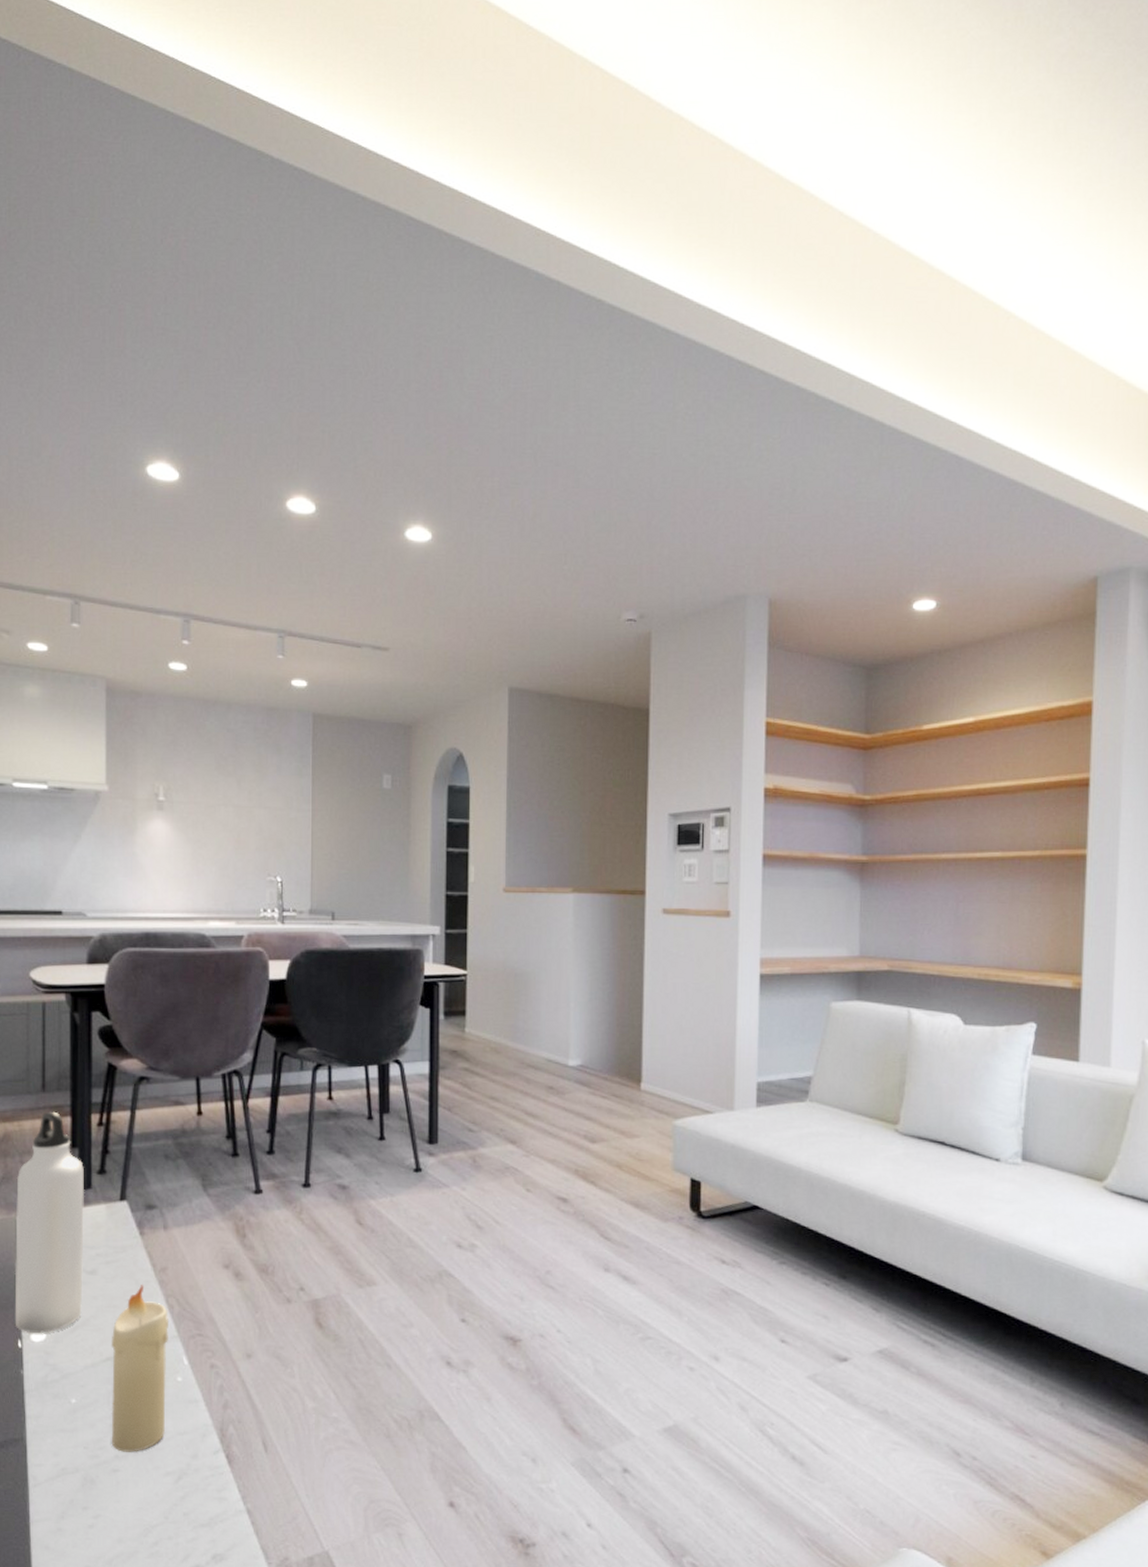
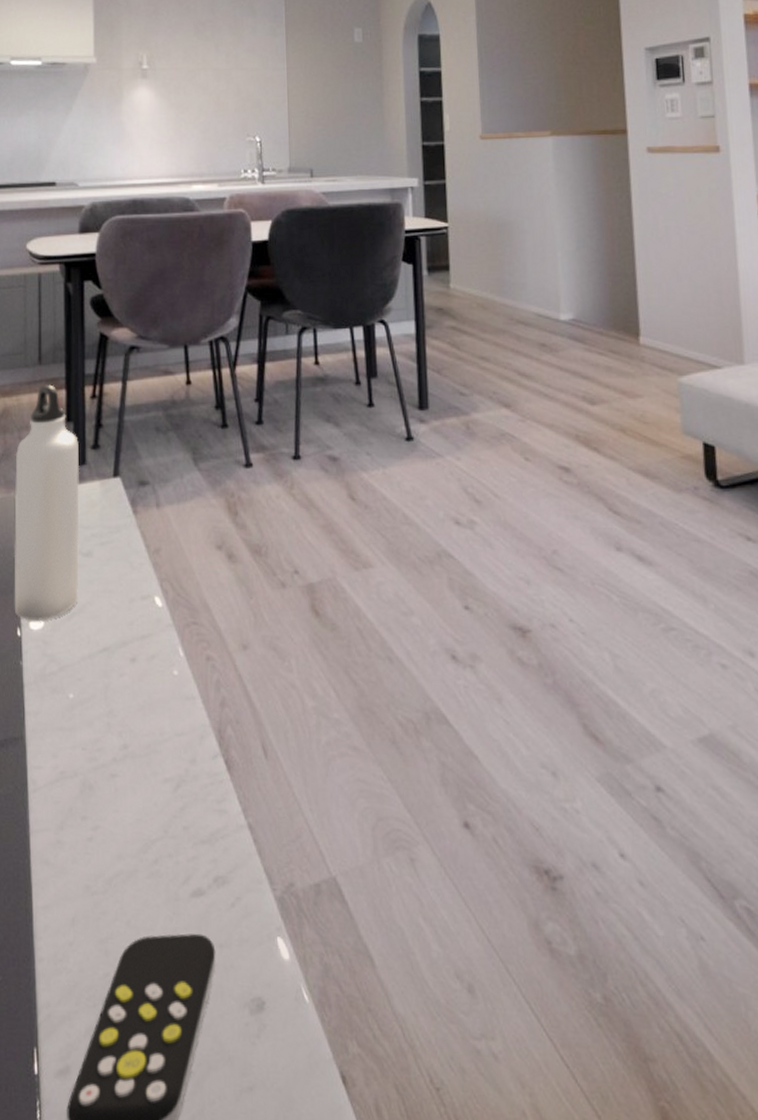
candle: present [111,1285,168,1453] -> none [107,568,164,755]

